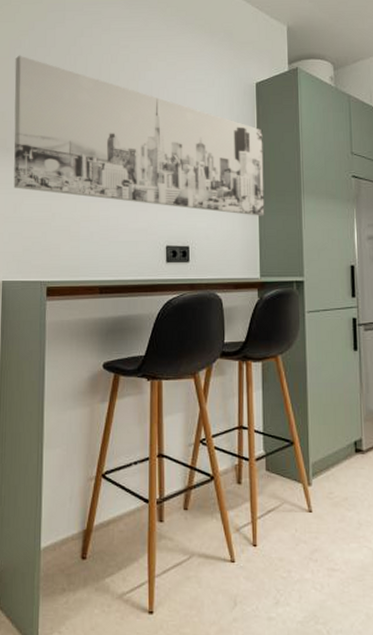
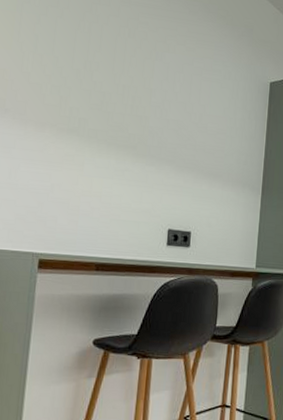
wall art: present [13,55,265,216] -> none [10,11,272,210]

